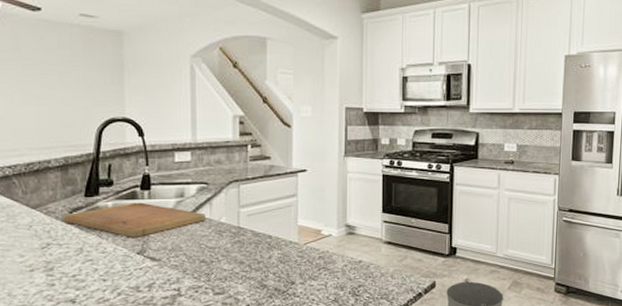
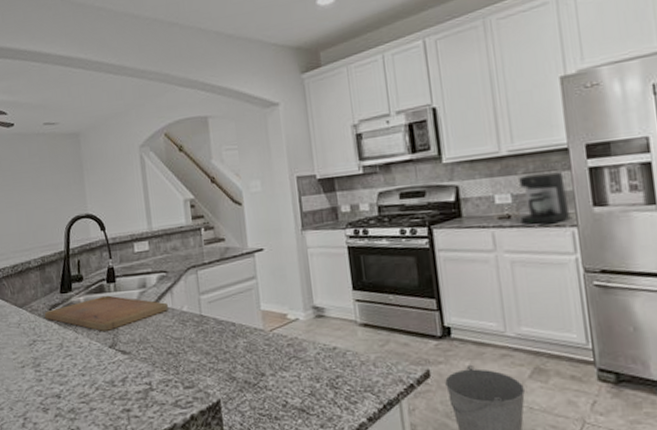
coffee maker: none [520,129,556,171] -> present [519,171,571,225]

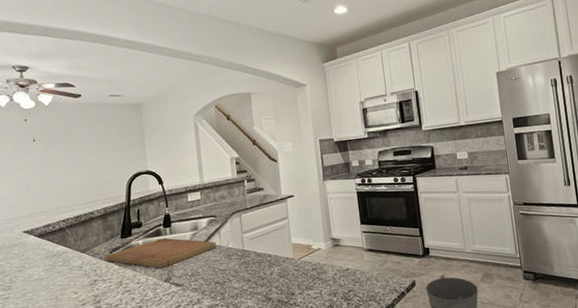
coffee maker: present [519,171,571,225] -> none [472,136,505,173]

